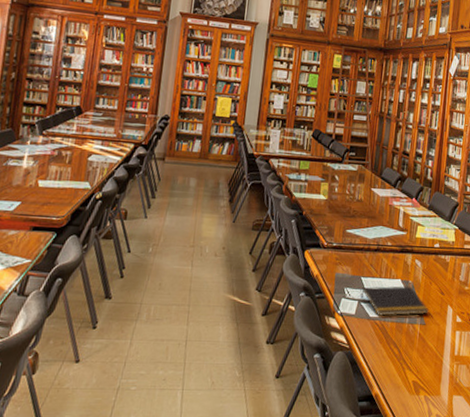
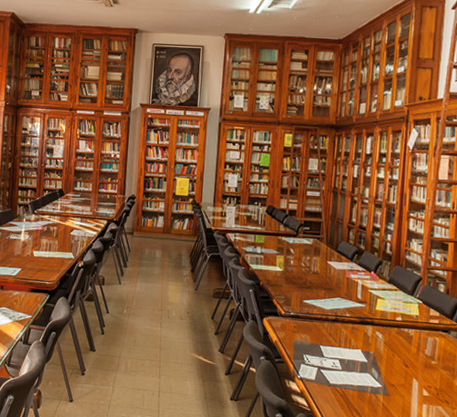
notepad: present [361,285,429,316] -> none [320,354,392,385]

